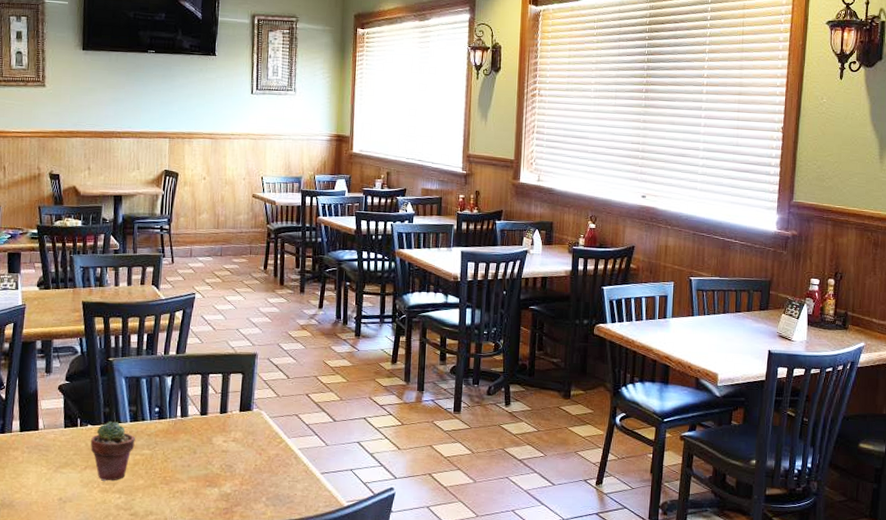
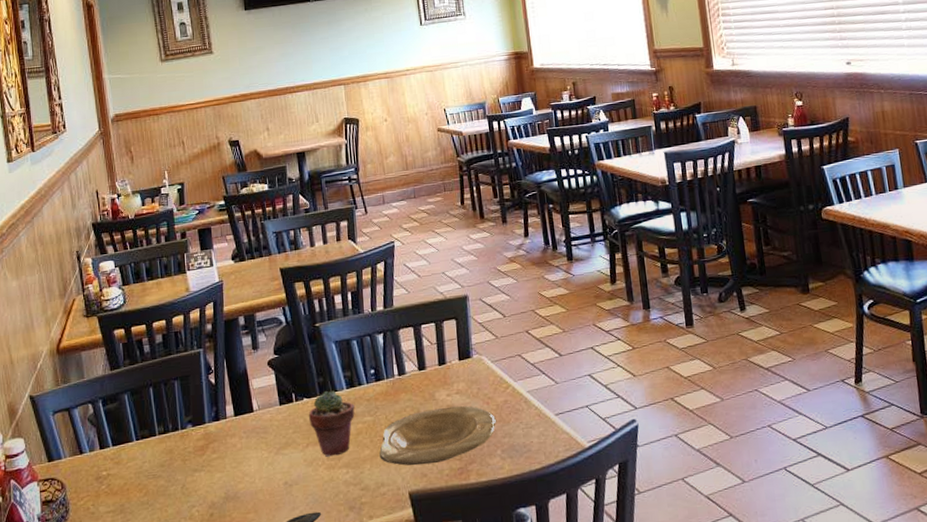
plate: none [152,452,267,501] -> present [379,405,497,466]

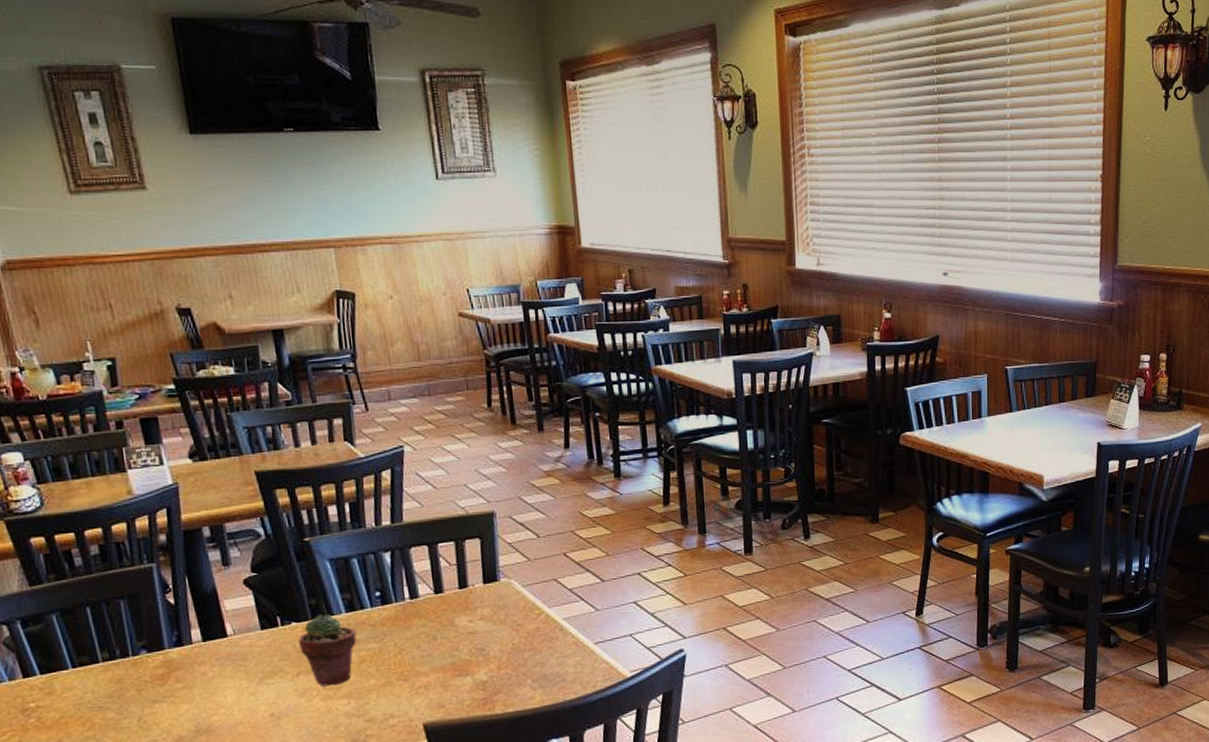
plate: present [379,405,497,466] -> none [387,632,528,696]

